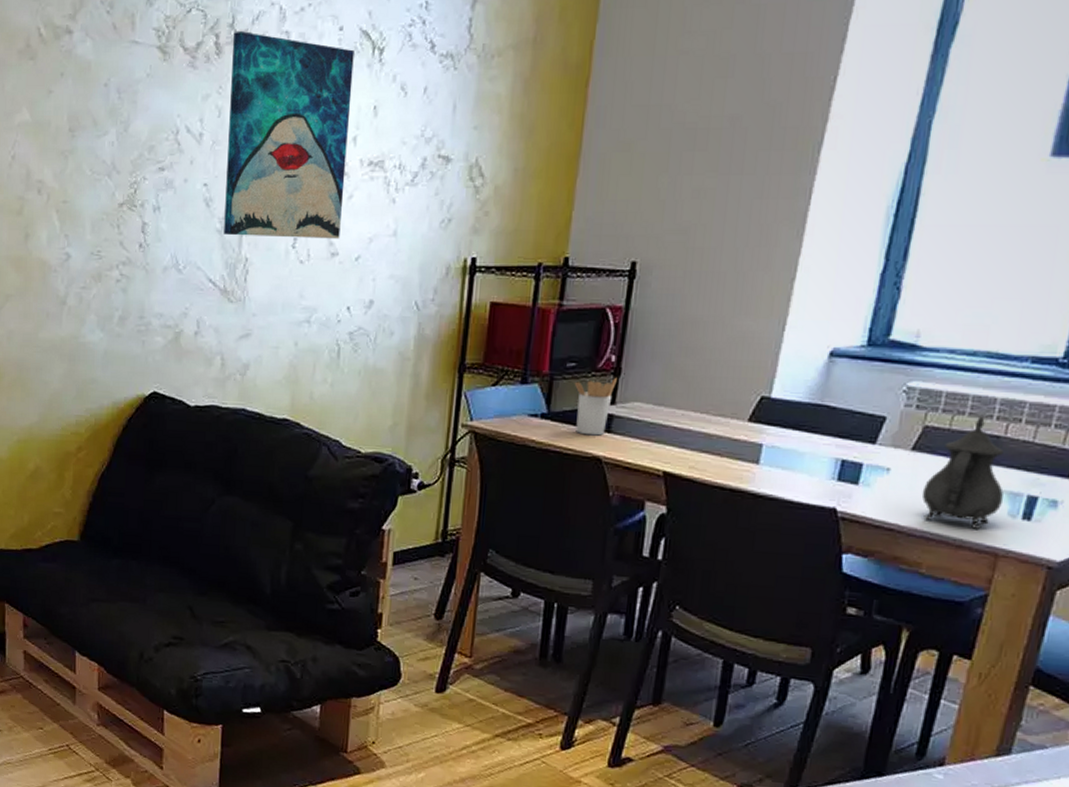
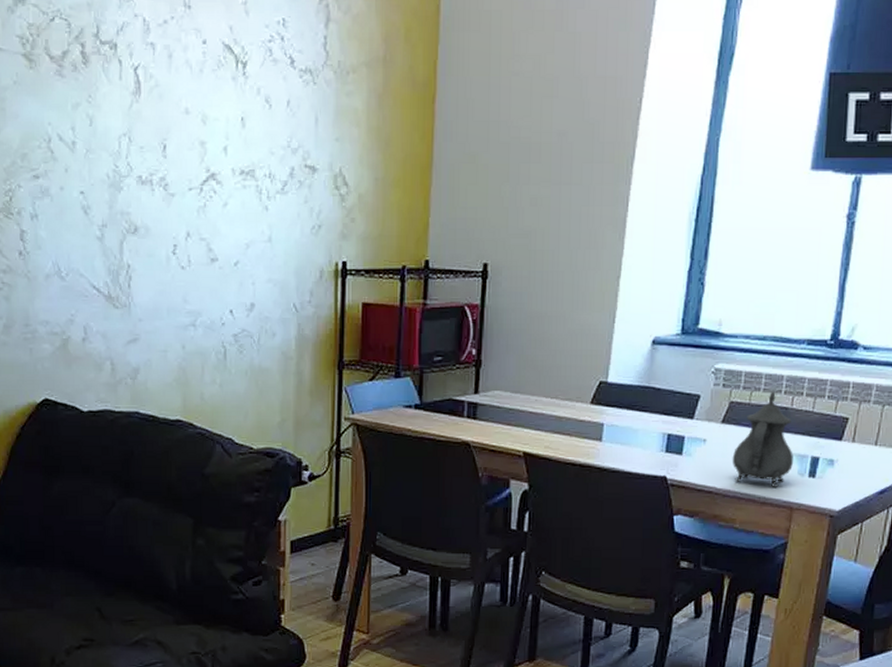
wall art: present [224,31,354,239] -> none [99,42,219,246]
utensil holder: present [574,377,617,436] -> none [441,369,478,423]

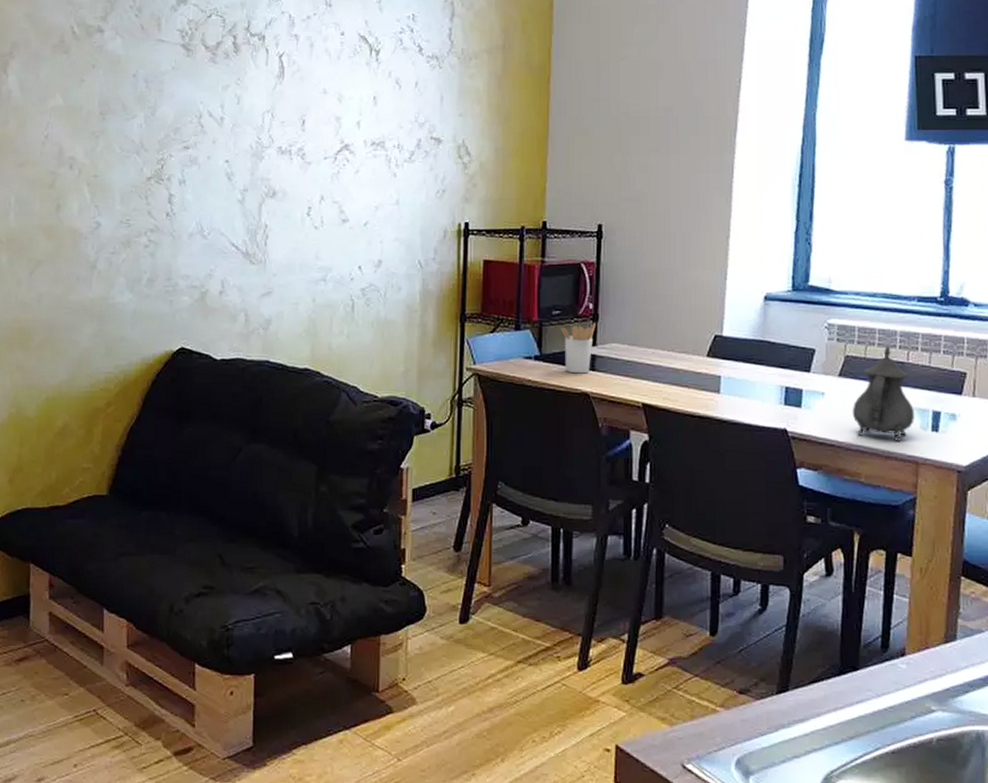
utensil holder: none [441,369,478,423] -> present [560,322,596,374]

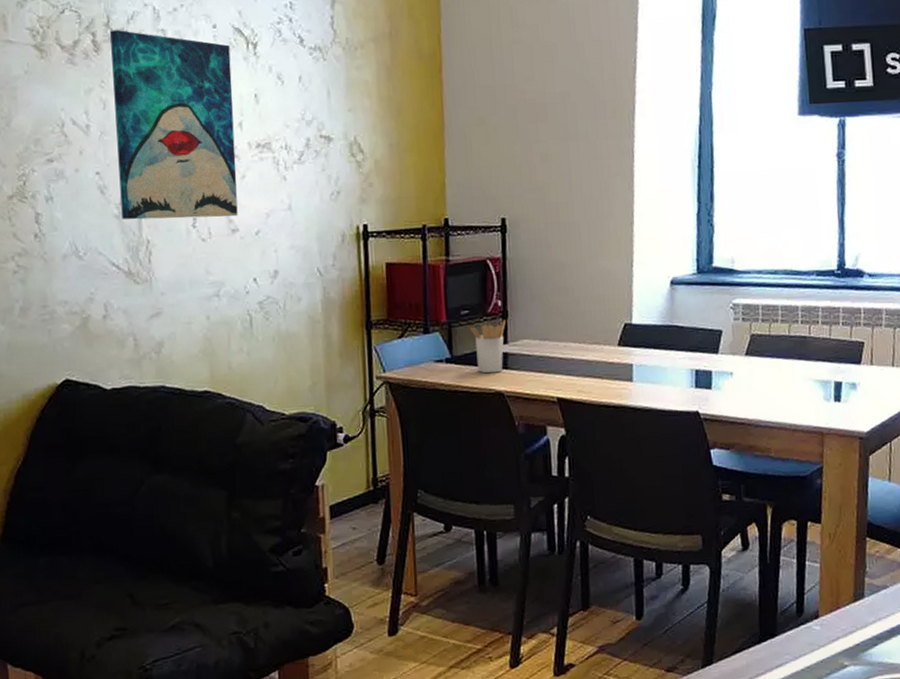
wall art: none [245,34,355,208] -> present [110,30,238,220]
teapot: present [852,345,914,441] -> none [759,320,818,414]

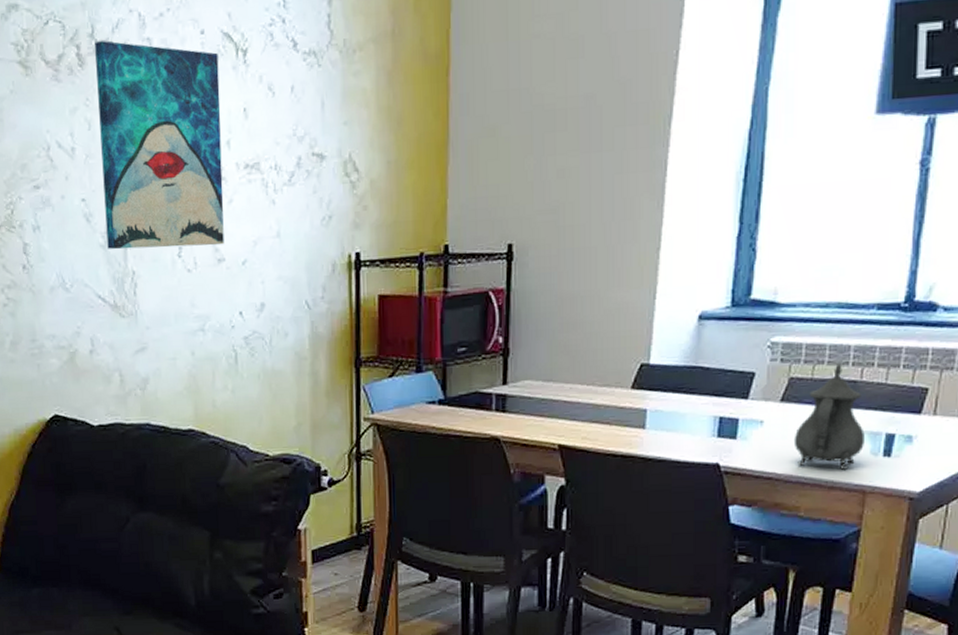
utensil holder: present [470,319,506,374] -> none [466,358,506,417]
teapot: none [759,320,818,414] -> present [793,362,865,470]

